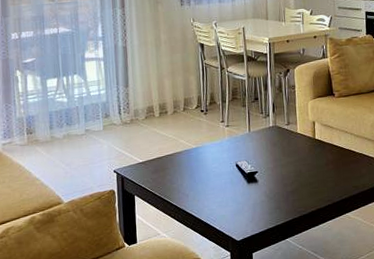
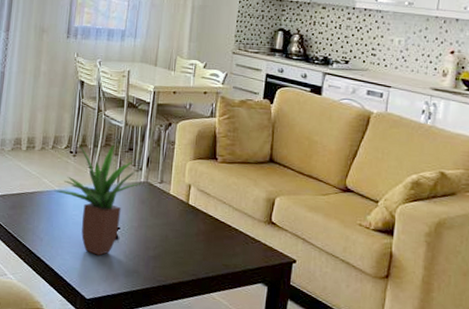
potted plant: none [192,97,273,200] -> present [54,144,144,256]

